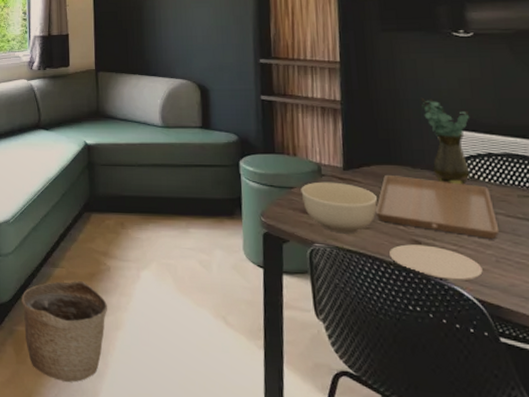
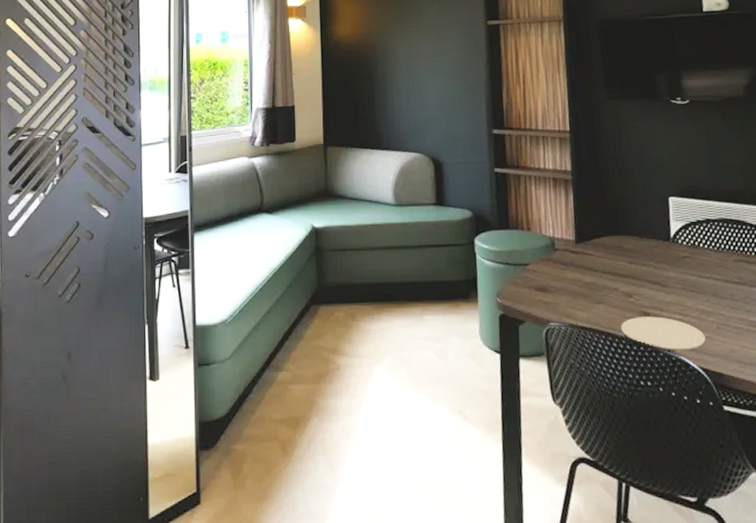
basket: present [21,280,107,382] -> none [240,383,337,504]
bowl: present [301,181,377,234] -> none [535,256,608,310]
tray: present [375,174,500,239] -> none [606,245,719,306]
vase: present [421,97,470,185] -> none [645,165,691,253]

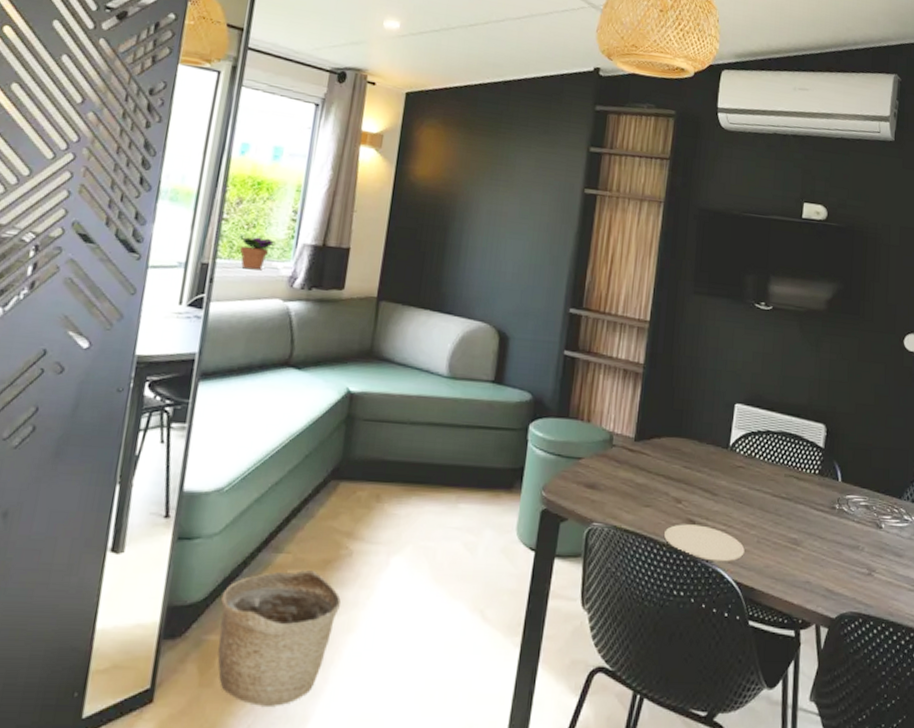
potted flower: none [205,108,238,135] -> present [237,237,279,269]
basket: none [240,383,337,504] -> present [217,569,341,706]

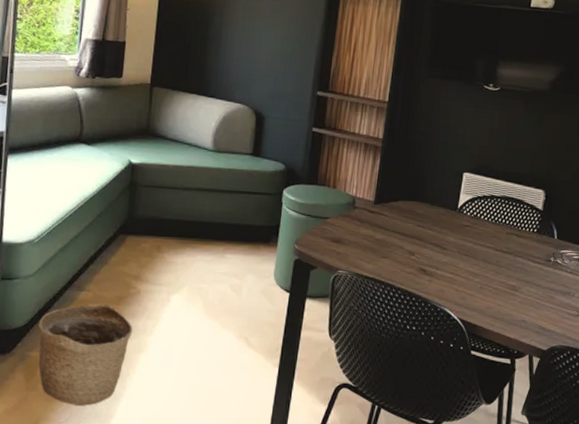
potted flower: present [237,237,279,269] -> none [31,33,66,61]
plate: present [664,524,745,563] -> none [399,272,469,304]

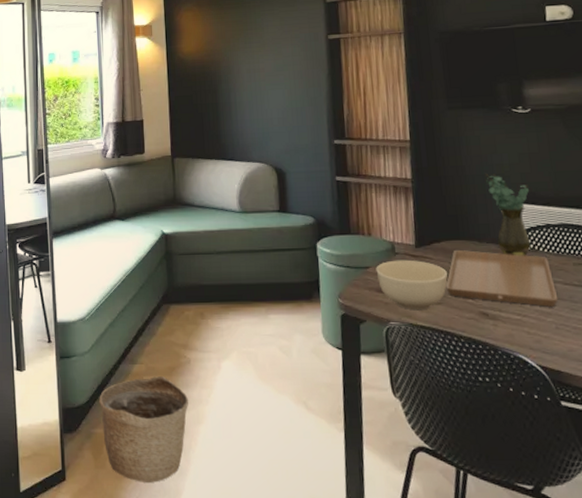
bowl: none [334,213,398,262] -> present [376,259,448,311]
tray: none [394,209,488,269] -> present [446,249,558,307]
vase: none [447,142,484,222] -> present [485,173,531,256]

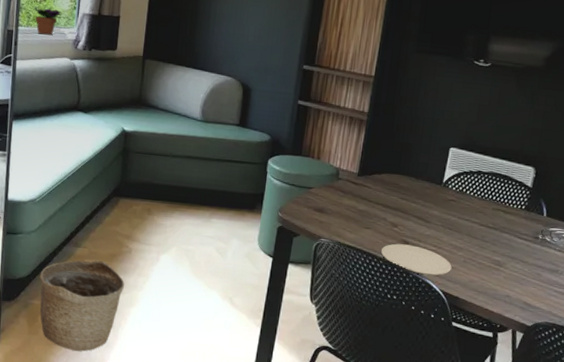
potted flower: none [60,123,90,148] -> present [33,8,65,34]
bowl: present [376,259,448,311] -> none [317,184,381,232]
tray: present [446,249,558,307] -> none [377,182,473,243]
plate: none [460,317,544,350] -> present [381,243,452,276]
vase: present [485,173,531,256] -> none [431,117,472,197]

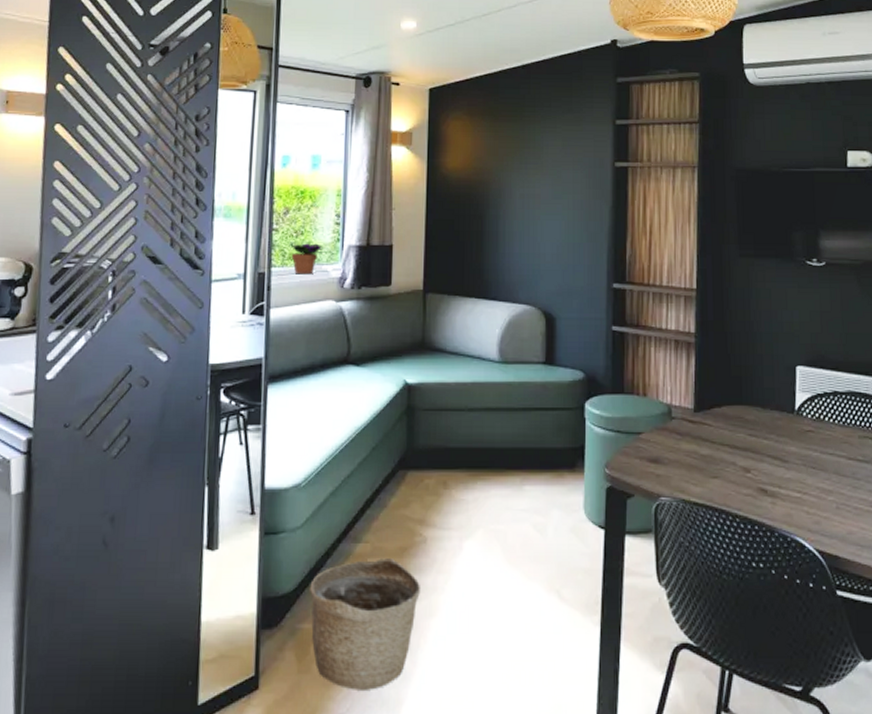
plate: present [381,243,452,276] -> none [736,494,824,532]

